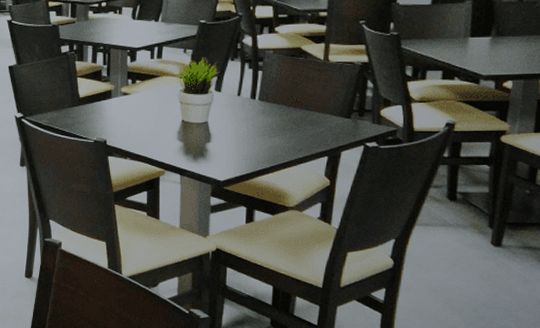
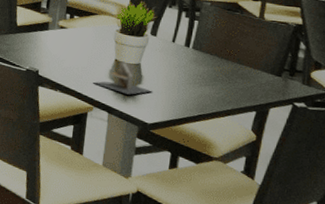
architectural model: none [161,121,222,154] -> present [92,61,152,95]

